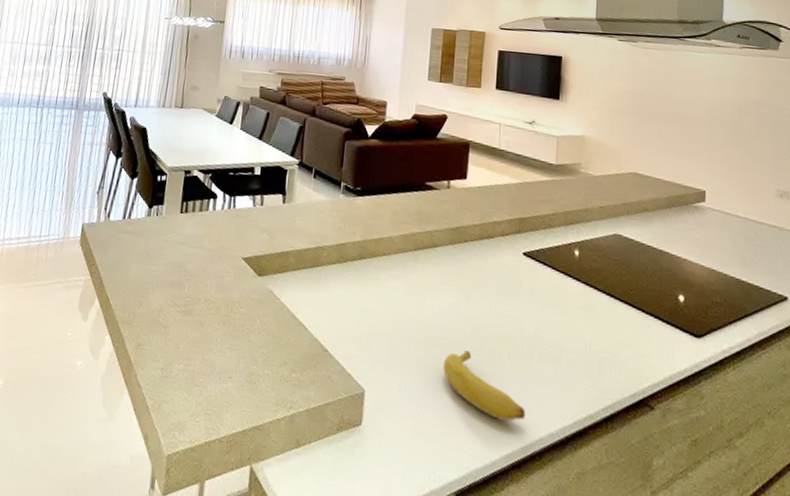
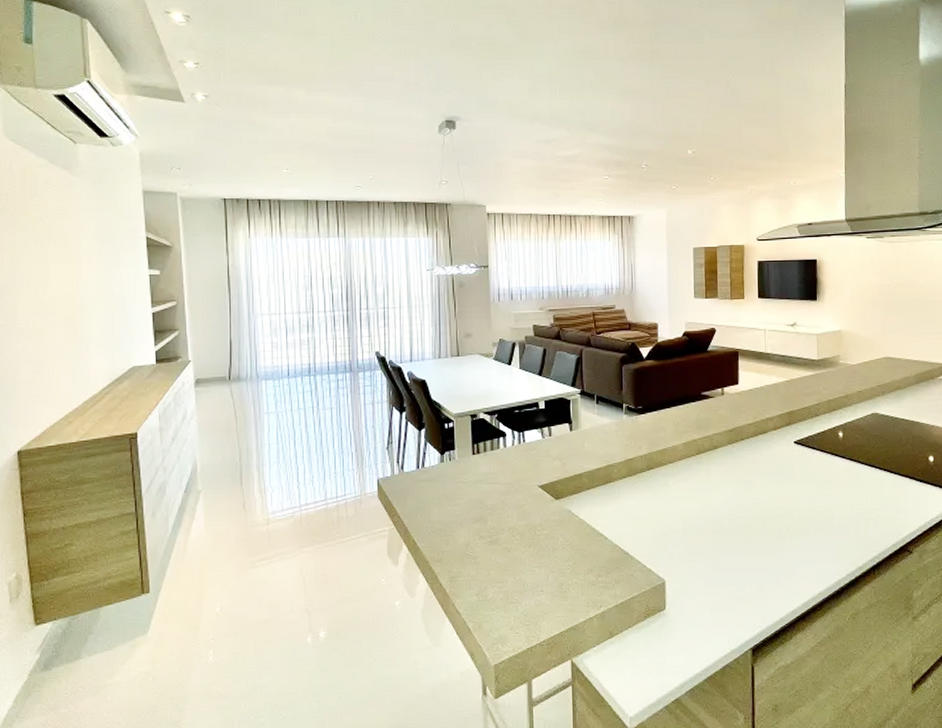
banana: present [442,350,525,421] -> none [731,532,806,584]

